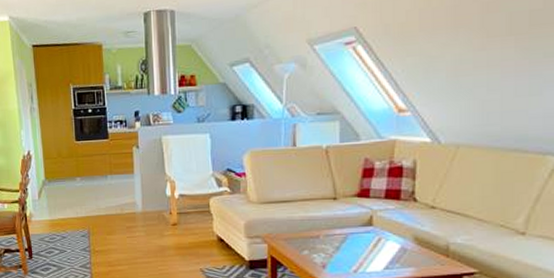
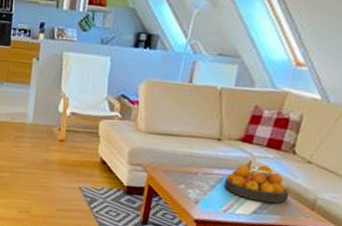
fruit bowl: none [349,218,419,256] -> present [224,165,290,204]

